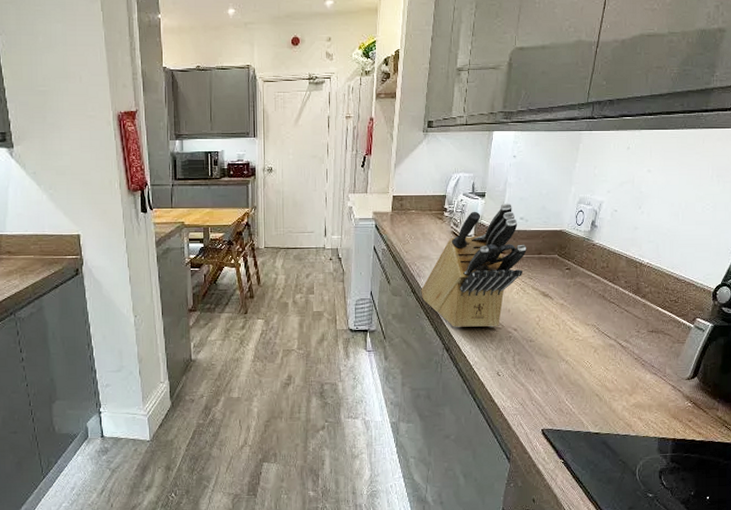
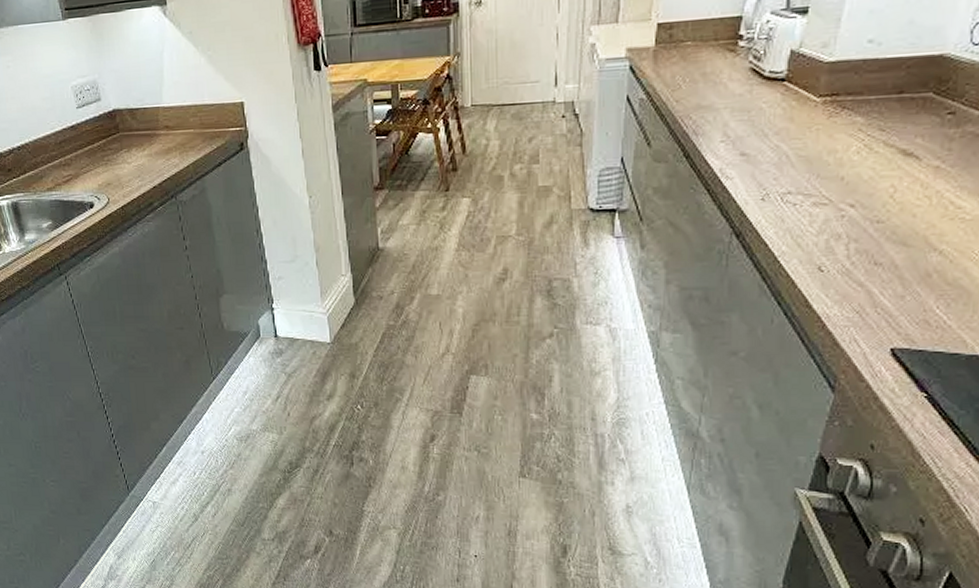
knife block: present [421,202,527,328] -> none [698,19,878,205]

